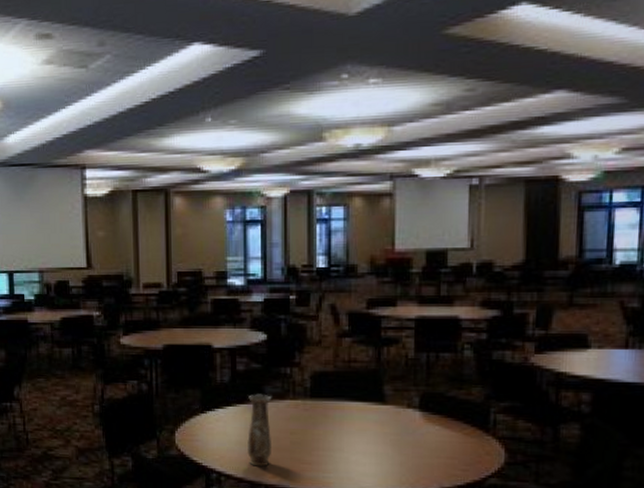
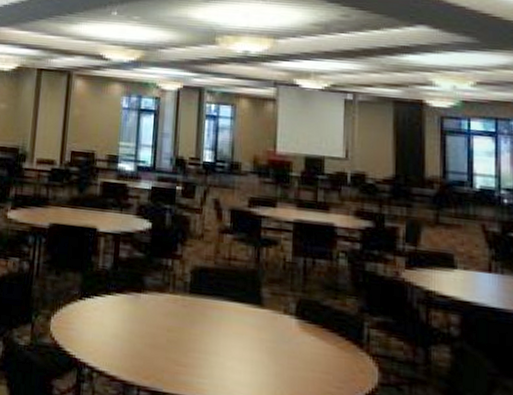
vase: present [247,393,272,467] -> none [122,284,152,365]

